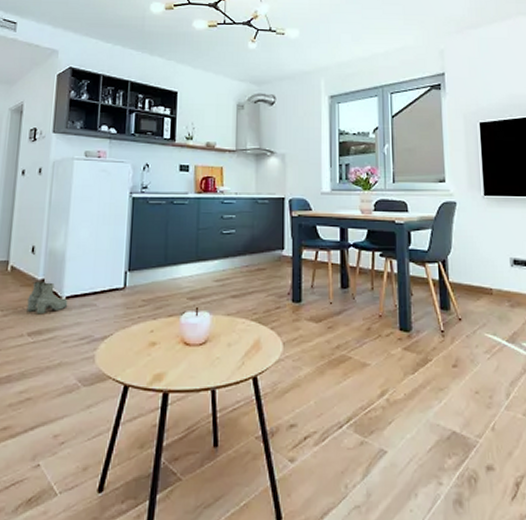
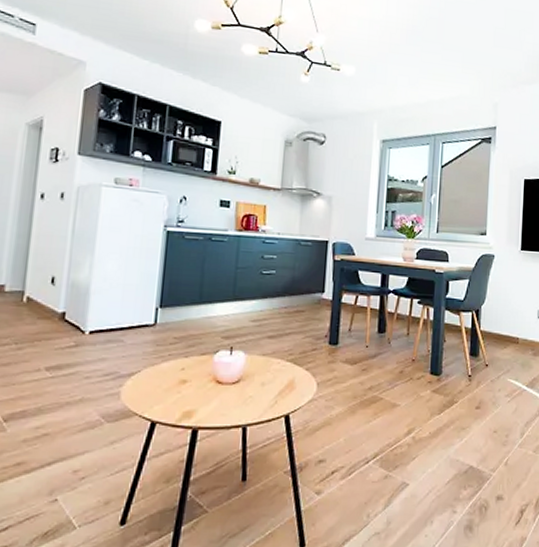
boots: present [27,280,68,315] -> none [45,313,92,349]

